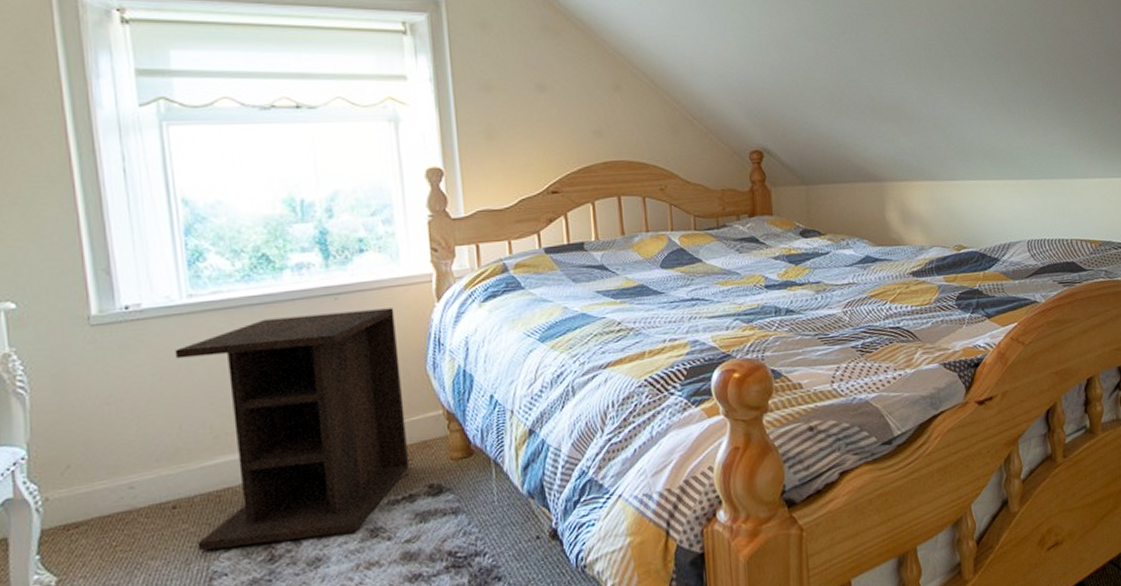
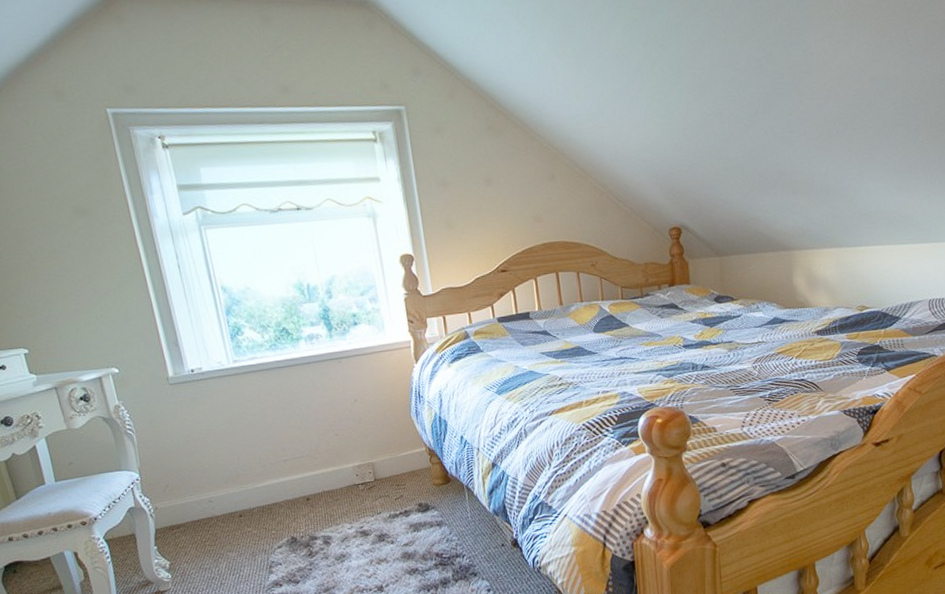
nightstand: present [174,308,410,552] -> none [229,368,404,547]

